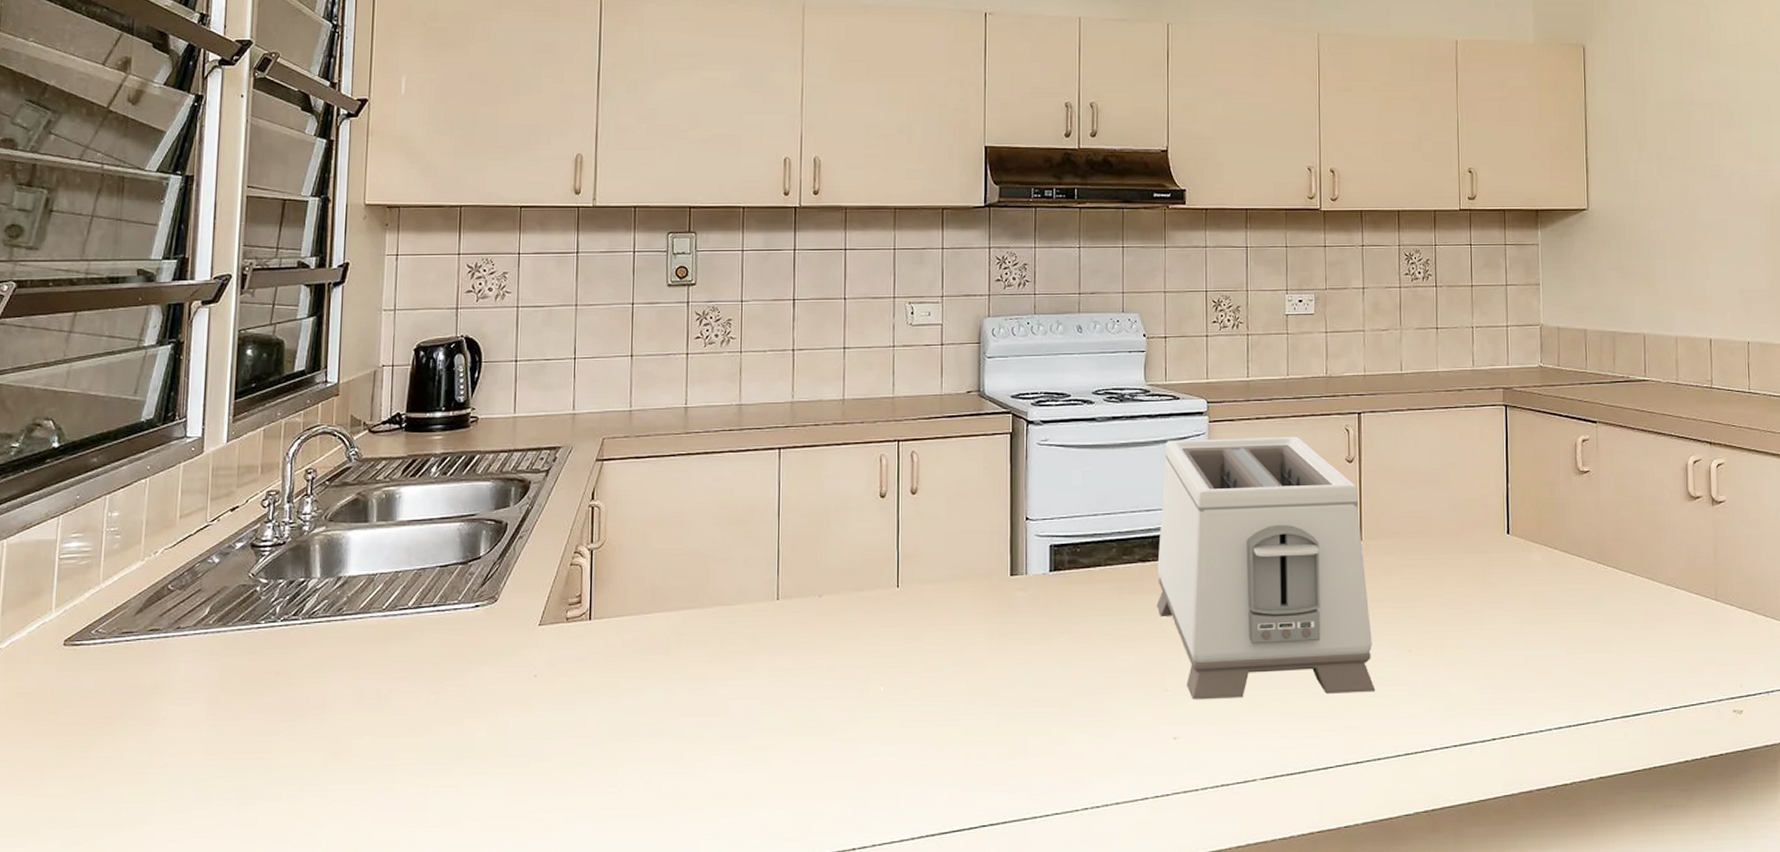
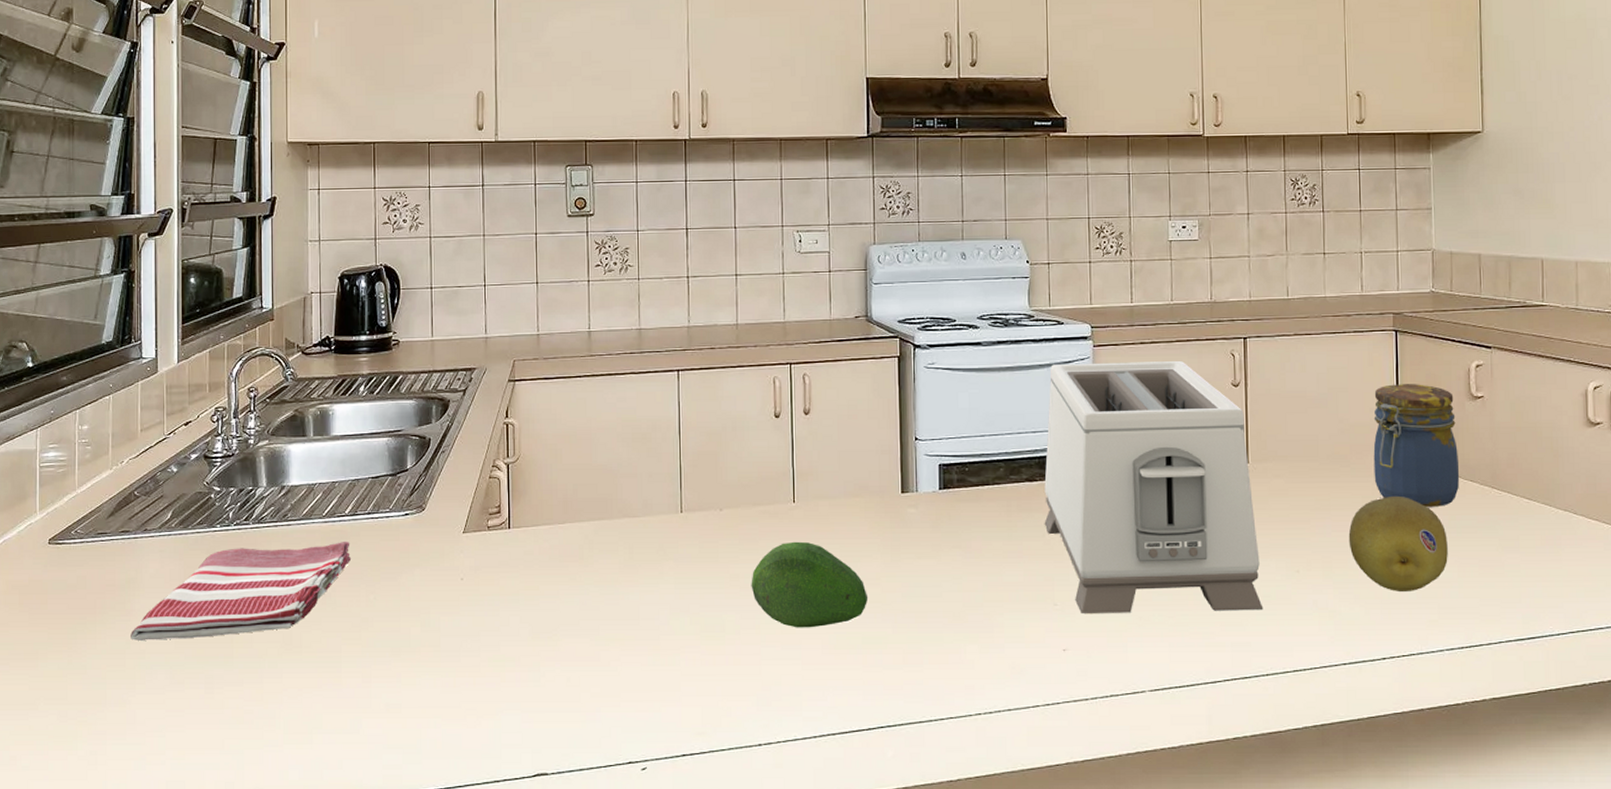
dish towel: none [153,637,413,753] -> present [131,542,352,641]
fruit: none [849,628,973,722] -> present [751,541,869,628]
fruit: none [1459,572,1556,670] -> present [1348,495,1448,591]
jar: none [1484,459,1567,583] -> present [1373,384,1460,507]

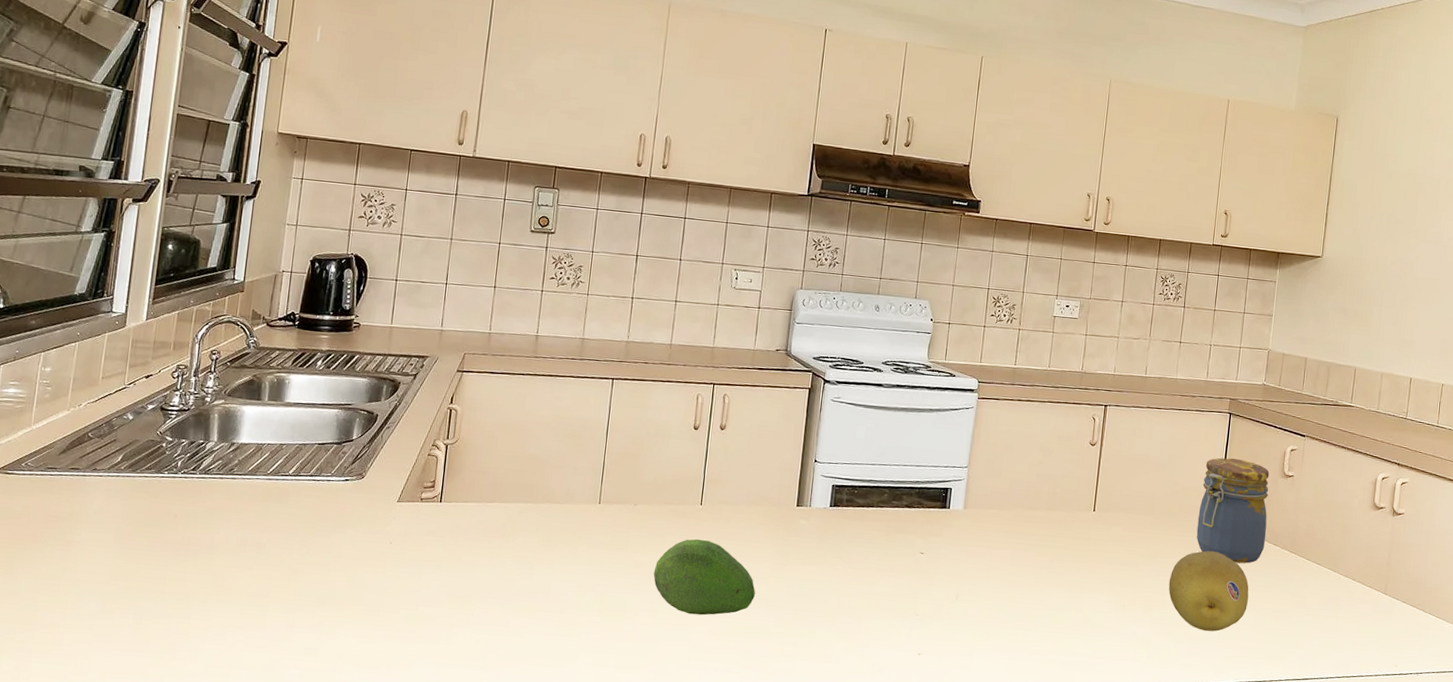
dish towel: present [131,542,352,641] -> none [67,494,290,573]
toaster: present [1044,360,1263,613] -> none [916,410,1097,635]

